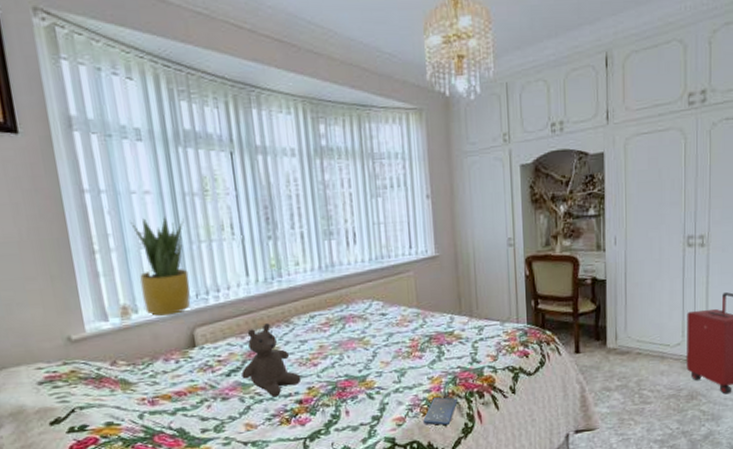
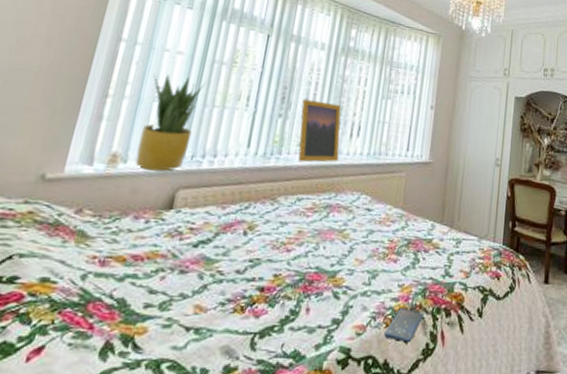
teddy bear: present [241,323,302,397] -> none [209,197,271,280]
picture frame: none [288,214,342,281] -> present [298,99,342,163]

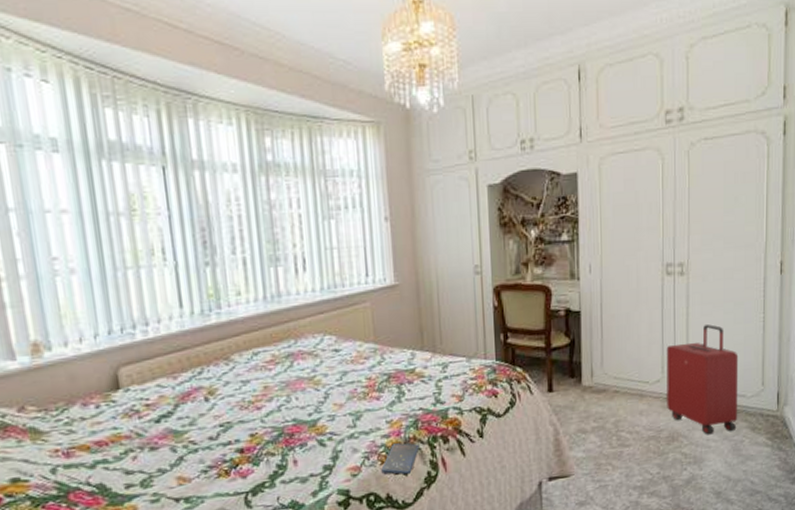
planter: present [134,74,206,171] -> none [43,239,115,354]
picture frame: present [298,99,342,163] -> none [228,237,289,313]

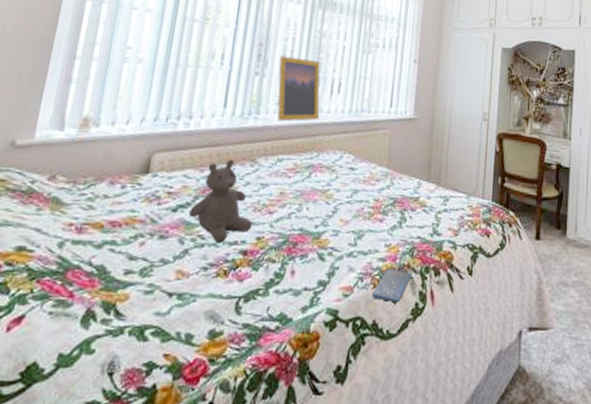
teddy bear: none [173,361,243,446] -> present [189,159,253,243]
picture frame: none [228,237,289,313] -> present [277,56,321,122]

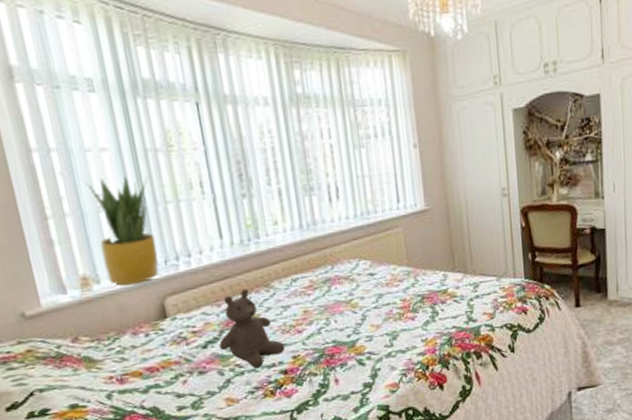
planter: none [107,34,178,135] -> present [86,176,159,286]
picture frame: present [277,56,321,122] -> none [263,167,325,242]
smartphone: present [372,267,412,303] -> none [418,359,454,390]

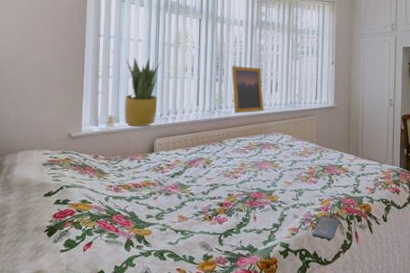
teddy bear: present [219,289,286,369] -> none [182,141,225,198]
picture frame: none [263,167,325,242] -> present [232,66,264,114]
smartphone: none [418,359,454,390] -> present [312,215,340,240]

